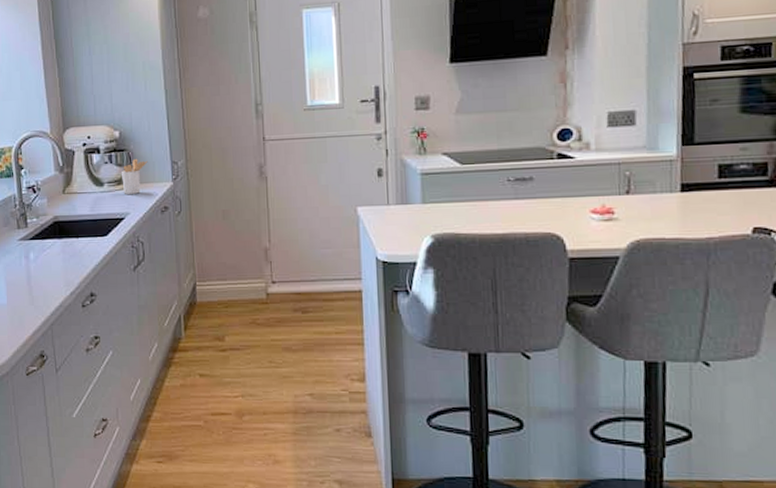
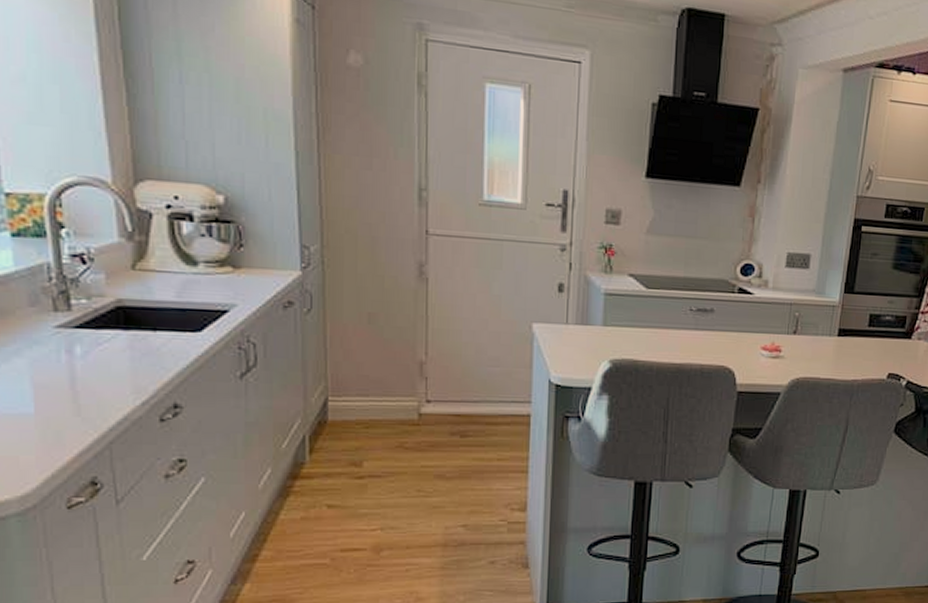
utensil holder: present [121,158,148,194] -> none [225,235,267,281]

